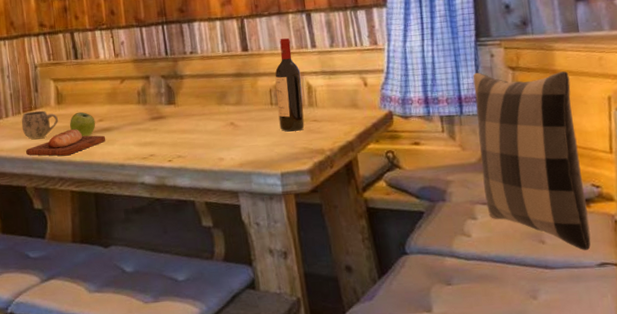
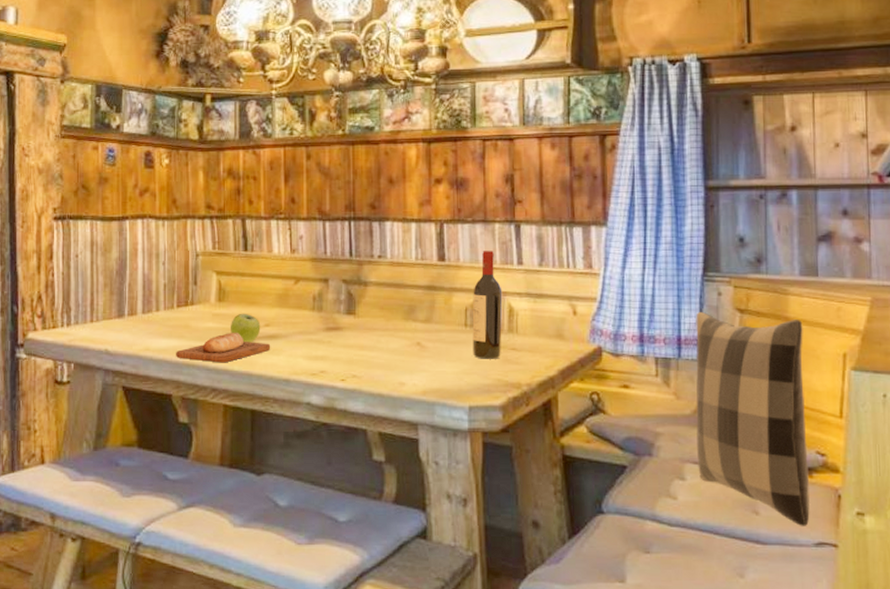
mug: present [21,110,59,140] -> none [173,307,218,341]

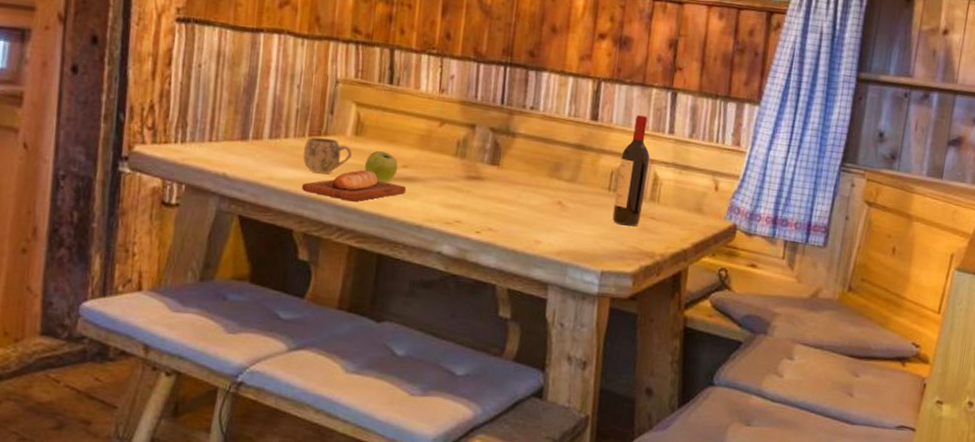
mug: none [173,307,218,341] -> present [302,137,353,175]
pillow: present [696,311,810,526] -> none [806,200,922,410]

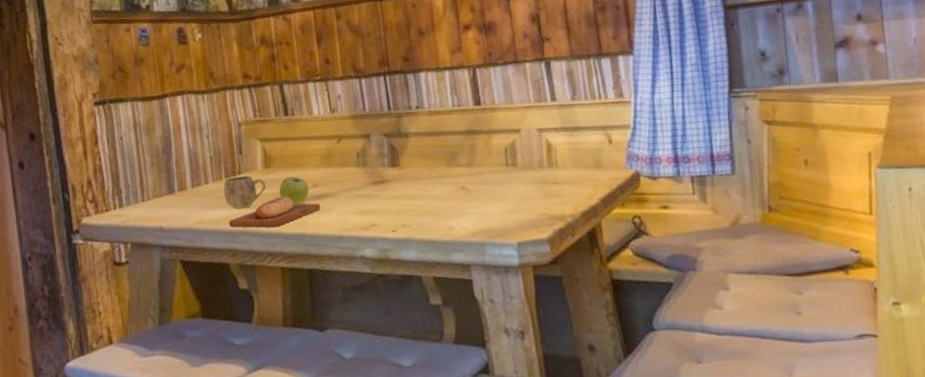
wine bottle: present [612,115,651,227] -> none [510,90,544,196]

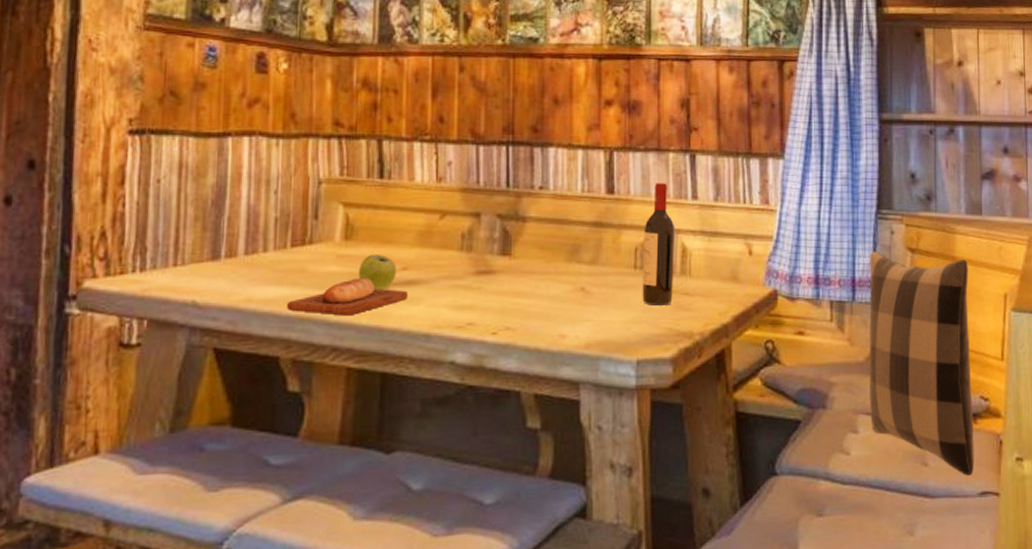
mug: present [223,175,267,209] -> none [285,246,344,288]
wine bottle: none [510,90,544,196] -> present [642,183,676,306]
pillow: none [726,125,850,321] -> present [869,251,975,476]

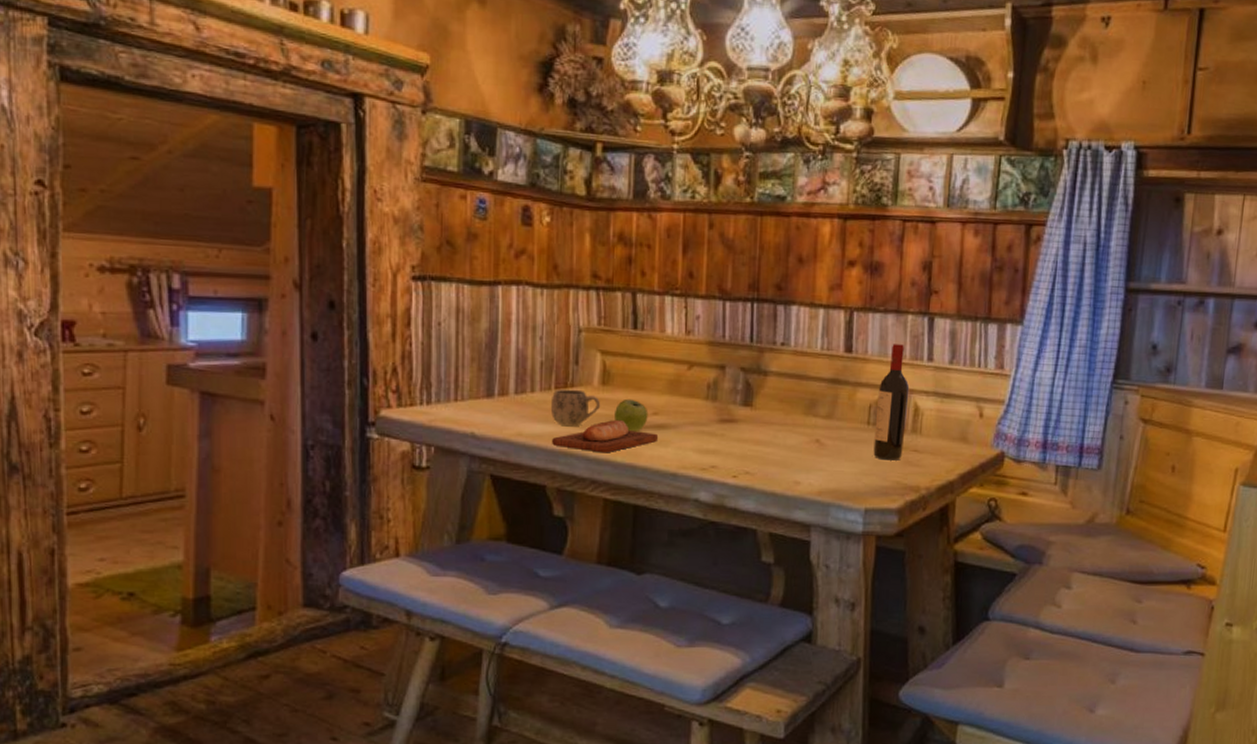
mug: none [285,246,344,288] -> present [550,389,601,427]
pillow: present [869,251,975,476] -> none [1084,419,1202,635]

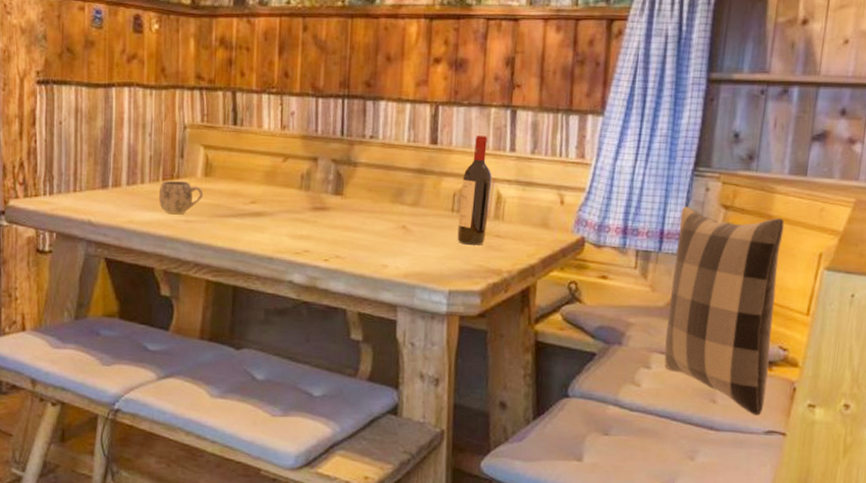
bread loaf: present [552,420,659,453] -> none [160,208,256,239]
fruit: present [613,398,648,432] -> none [215,189,247,220]
pillow: none [1084,419,1202,635] -> present [664,206,785,415]

